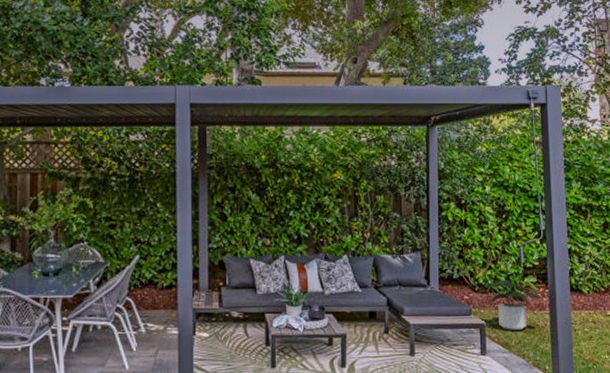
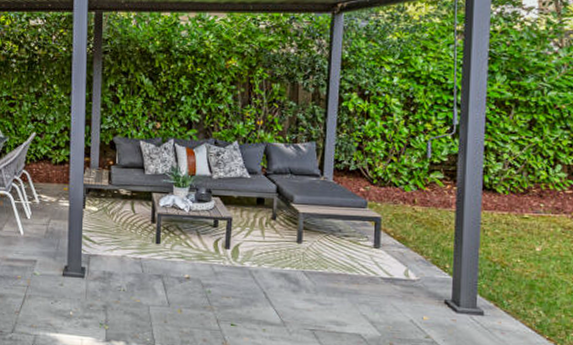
potted plant: present [483,280,544,330] -> none [382,175,450,226]

